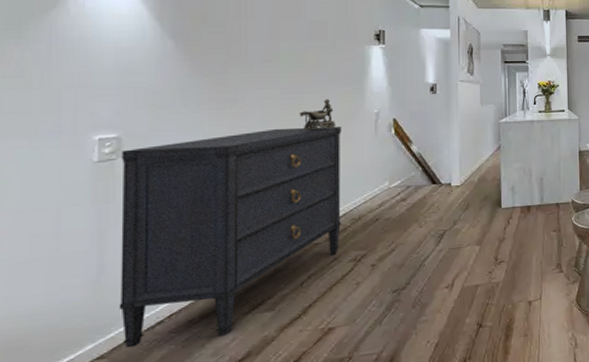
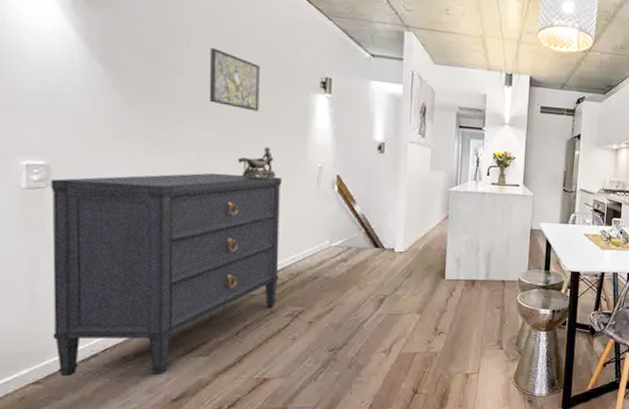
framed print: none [271,14,319,67] -> present [209,48,260,111]

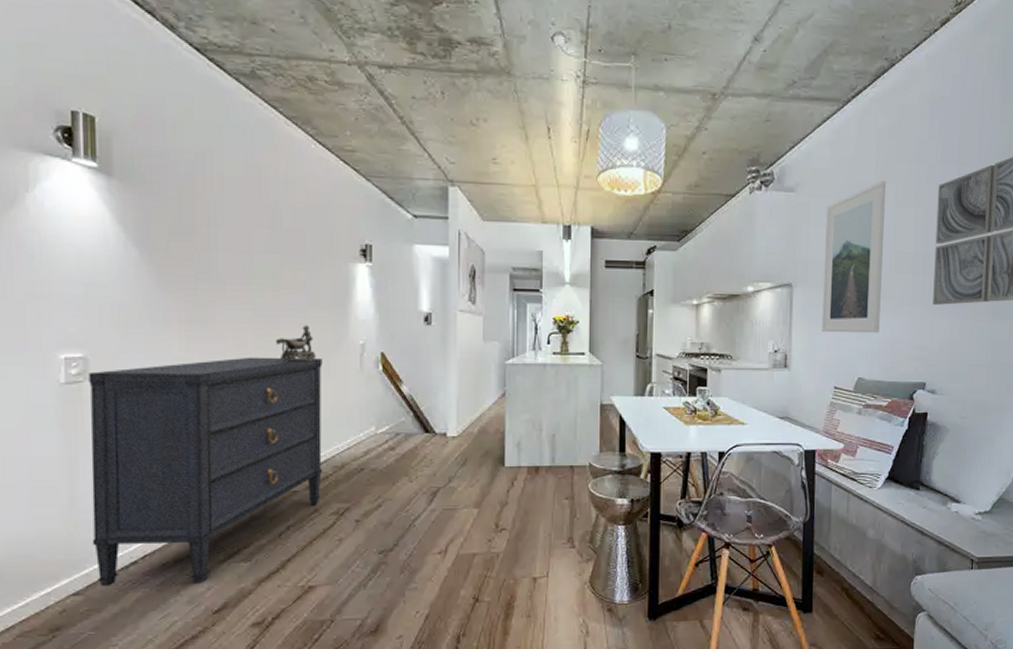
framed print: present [209,48,260,111] -> none [244,221,297,287]

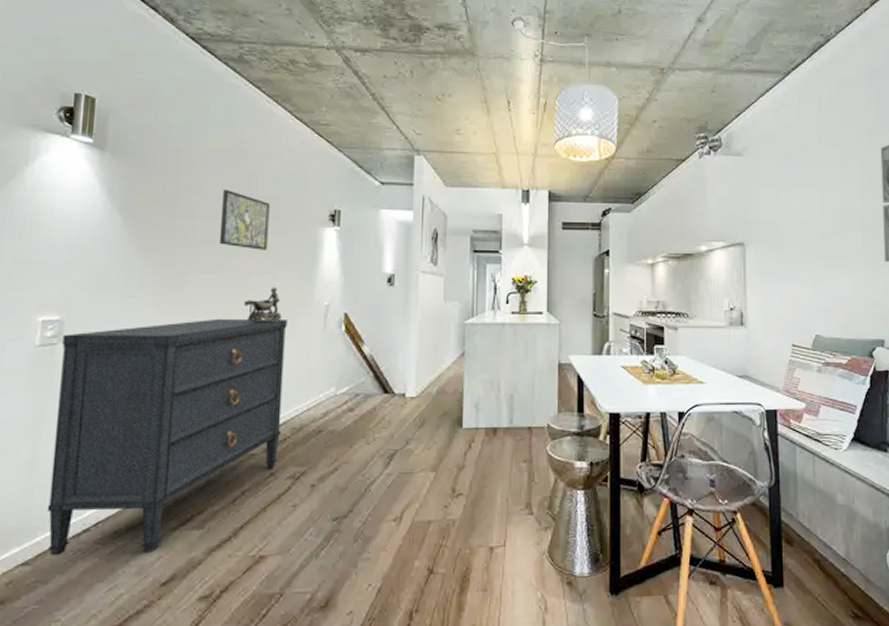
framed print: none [244,221,297,287] -> present [218,190,270,250]
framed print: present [822,180,887,334] -> none [774,144,834,291]

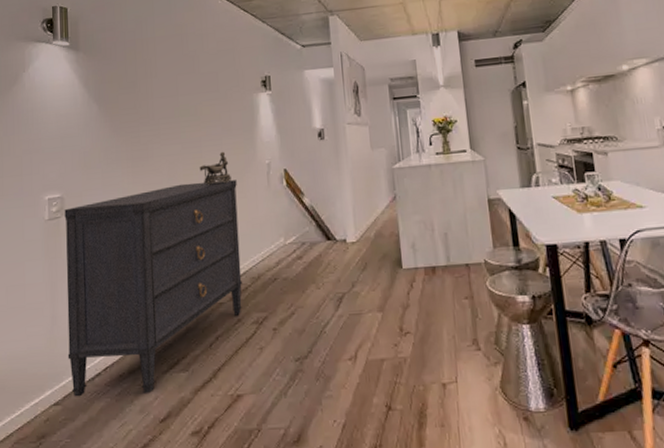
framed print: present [218,190,270,250] -> none [172,70,213,121]

